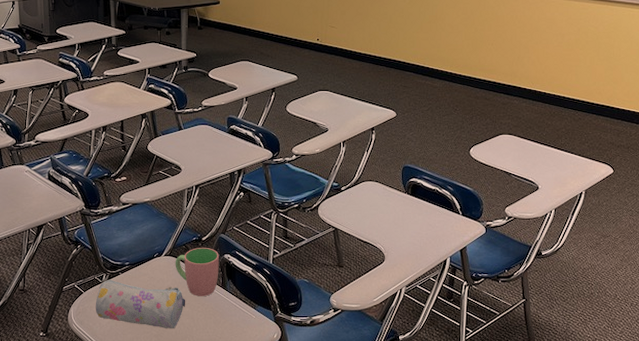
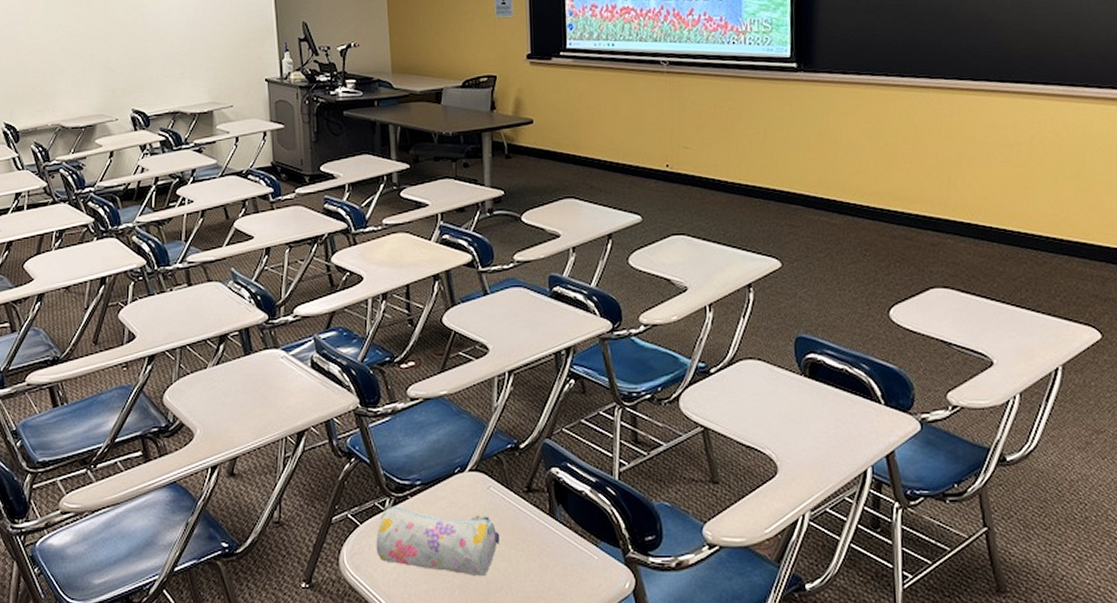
cup: present [175,247,219,297] -> none [483,458,545,530]

